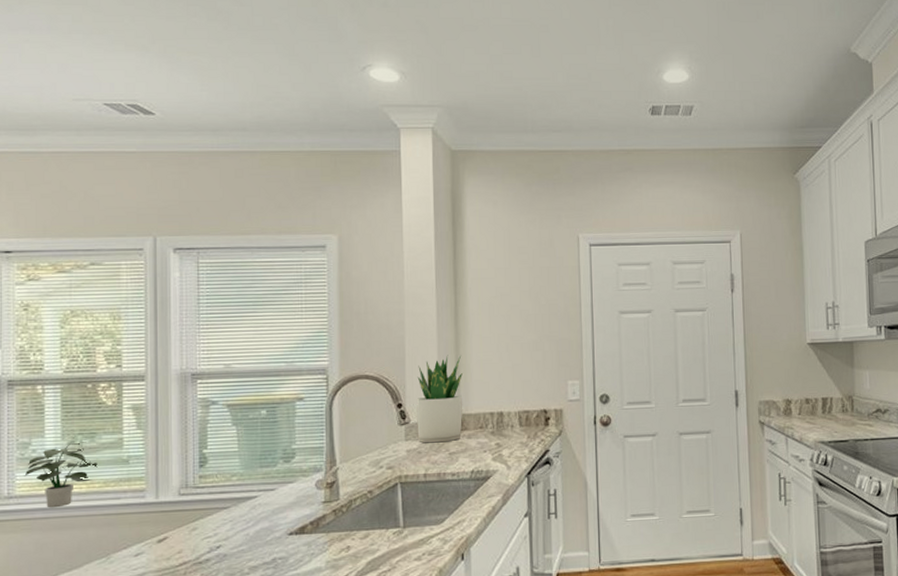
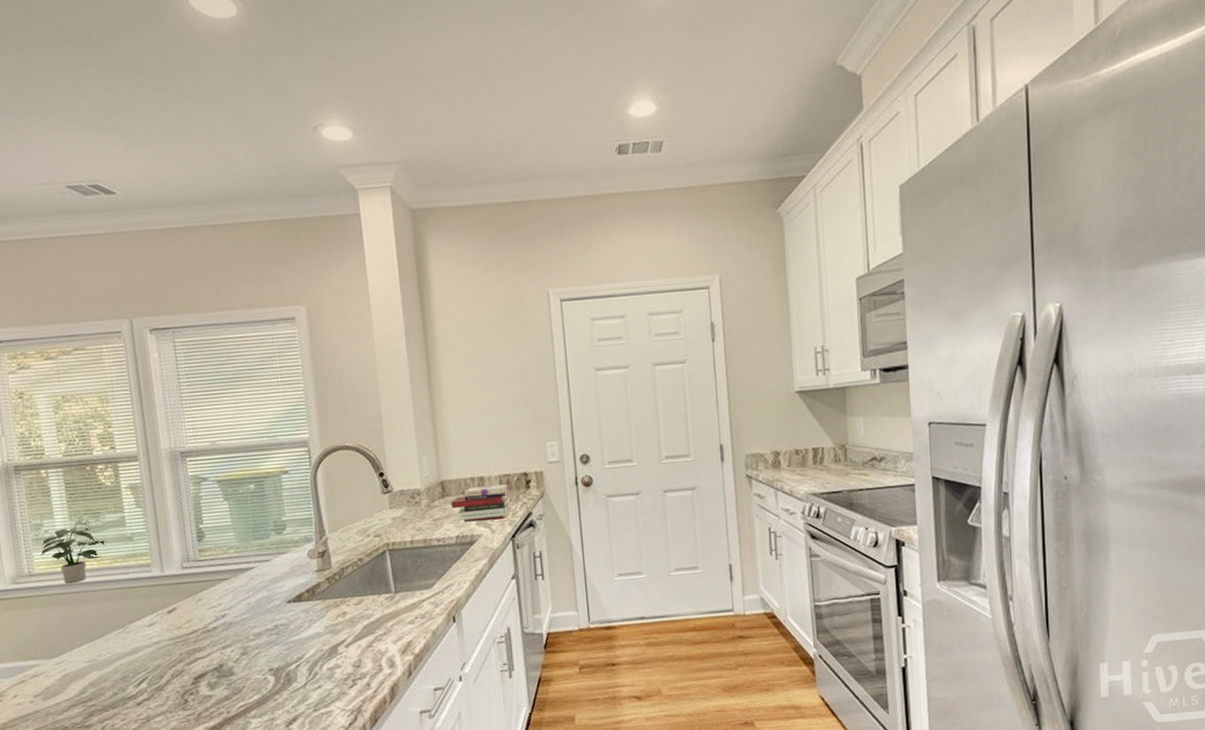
planter: present [416,355,463,443] -> none [396,422,444,511]
books: none [469,420,529,457] -> present [451,484,511,521]

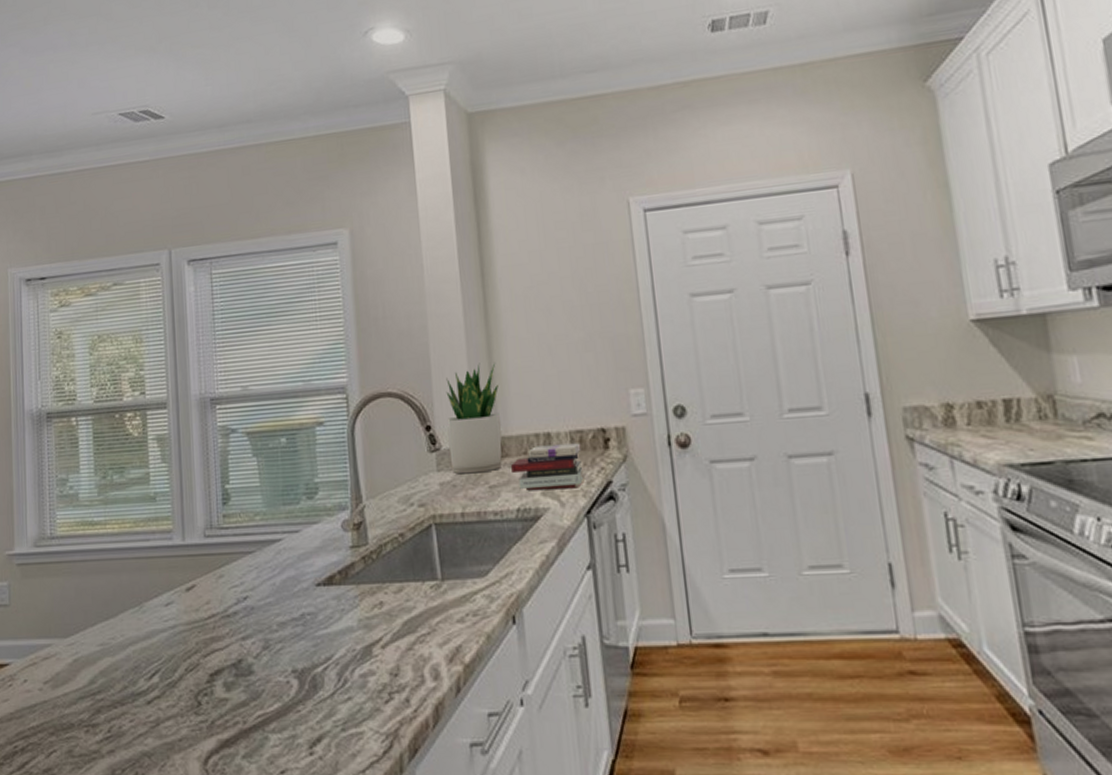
potted plant: present [41,521,105,584] -> none [64,477,128,550]
planter: none [396,422,444,511] -> present [446,363,503,475]

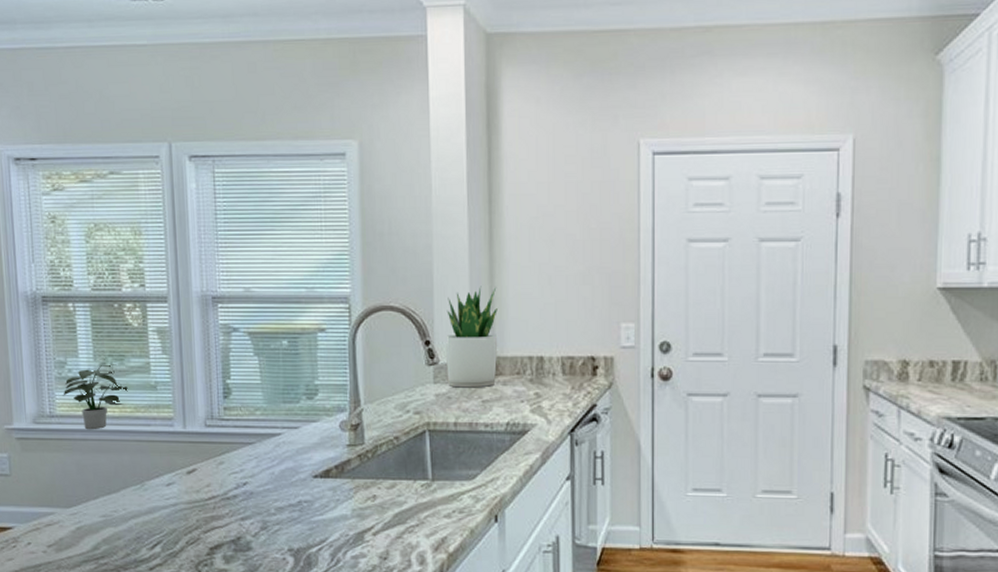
potted plant: none [64,477,128,550] -> present [63,364,128,430]
books: present [511,443,586,490] -> none [504,368,573,409]

